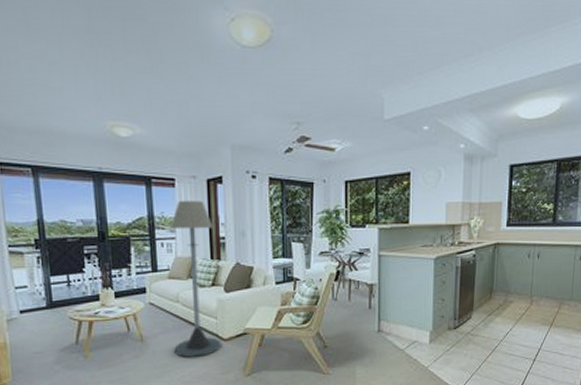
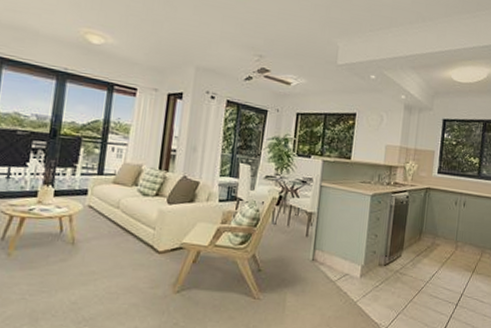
floor lamp: present [170,200,221,357] -> none [104,109,167,268]

